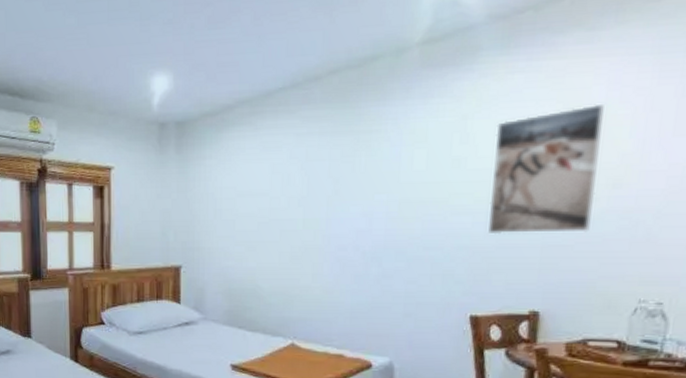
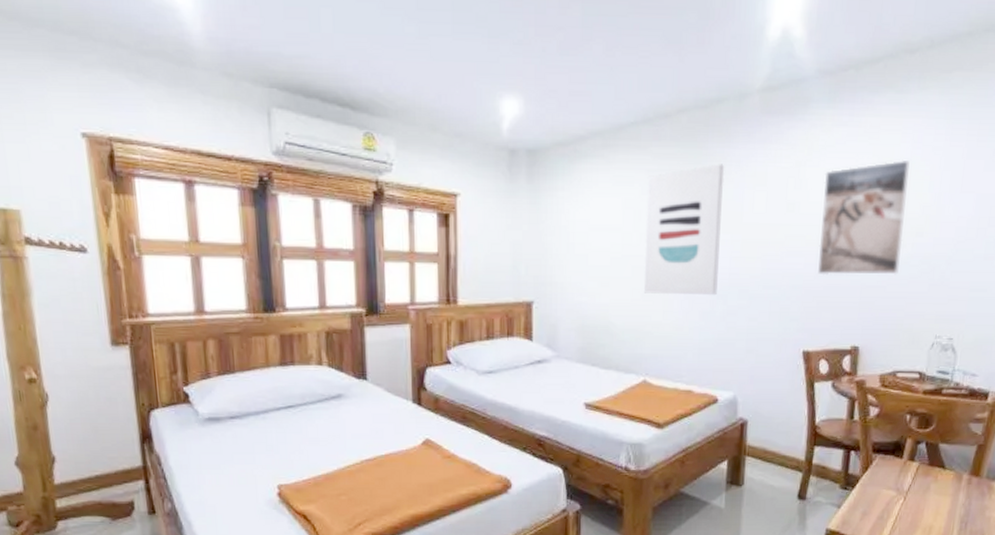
wall art: none [291,123,379,258] -> present [643,164,724,296]

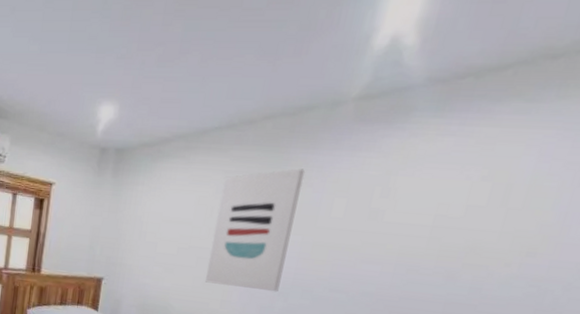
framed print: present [818,159,910,276] -> none [394,173,531,295]

